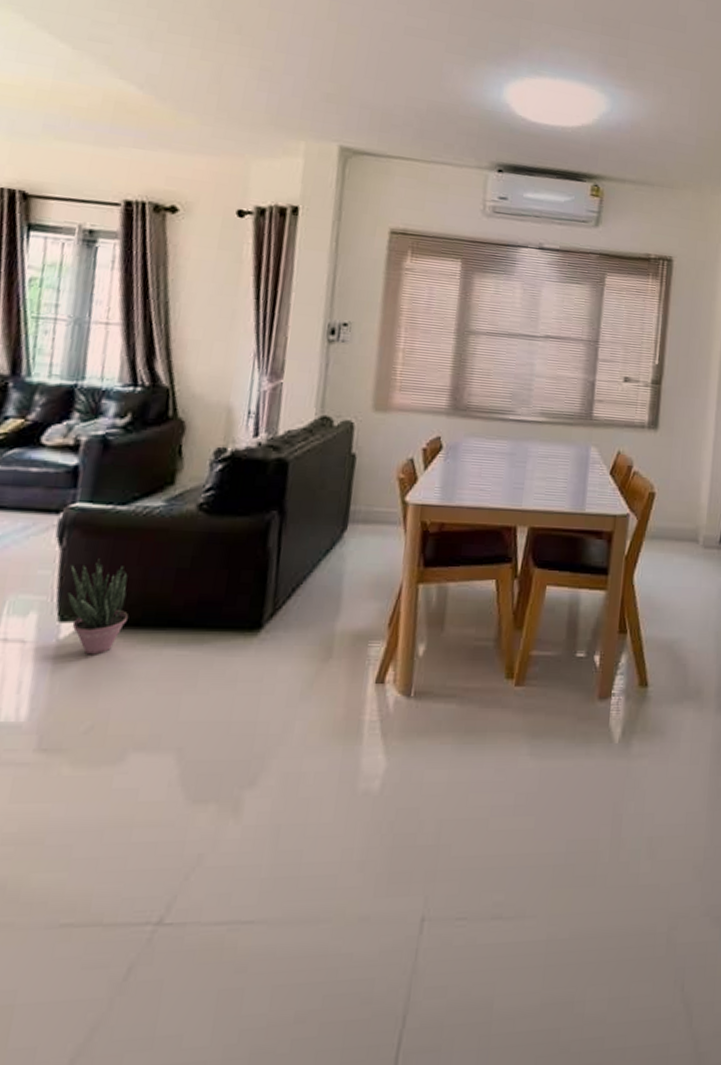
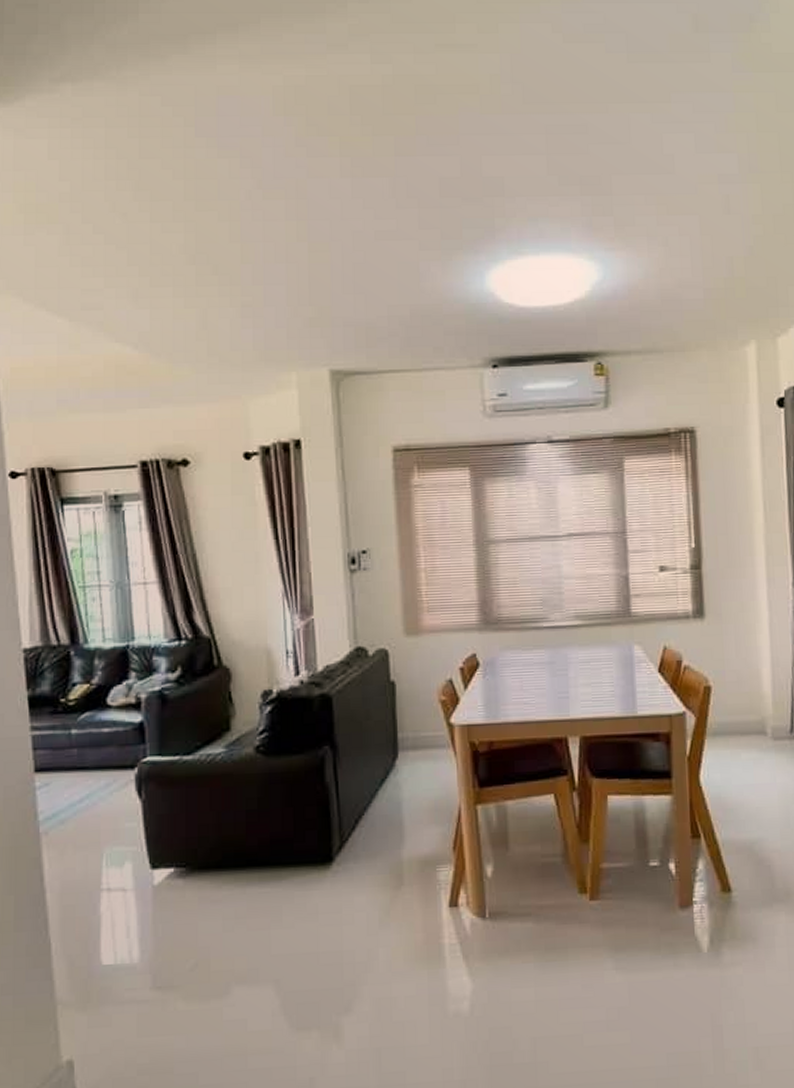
potted plant: present [67,558,128,655] -> none [152,807,210,898]

